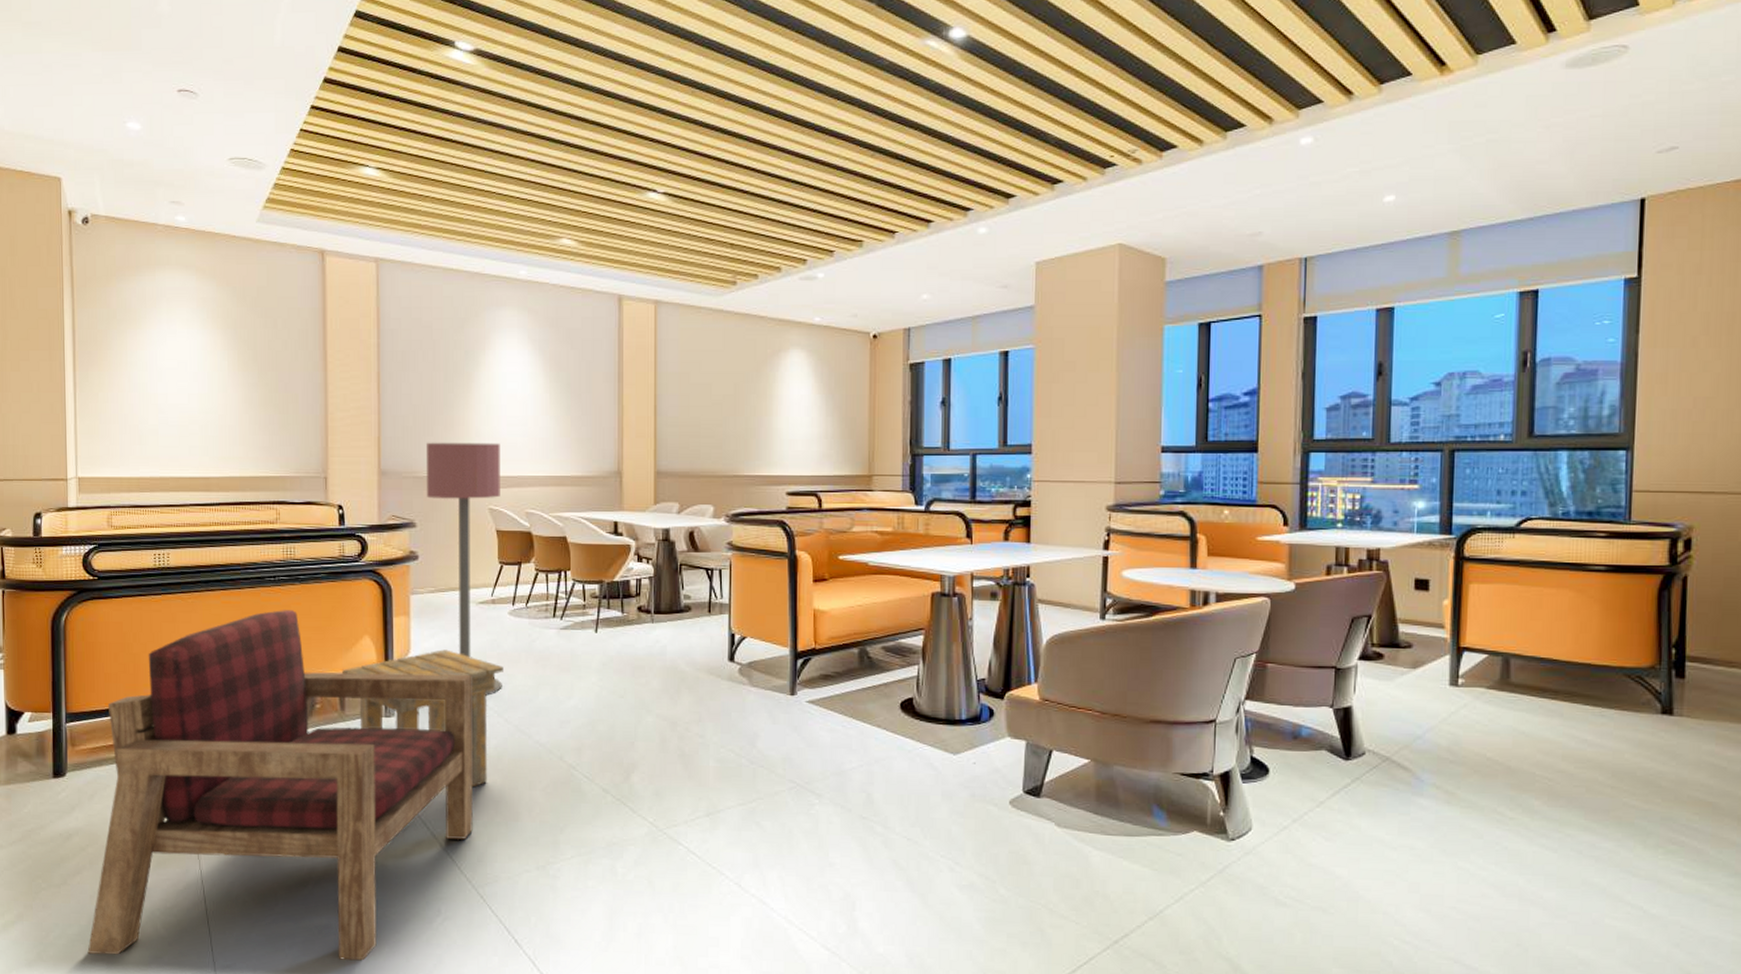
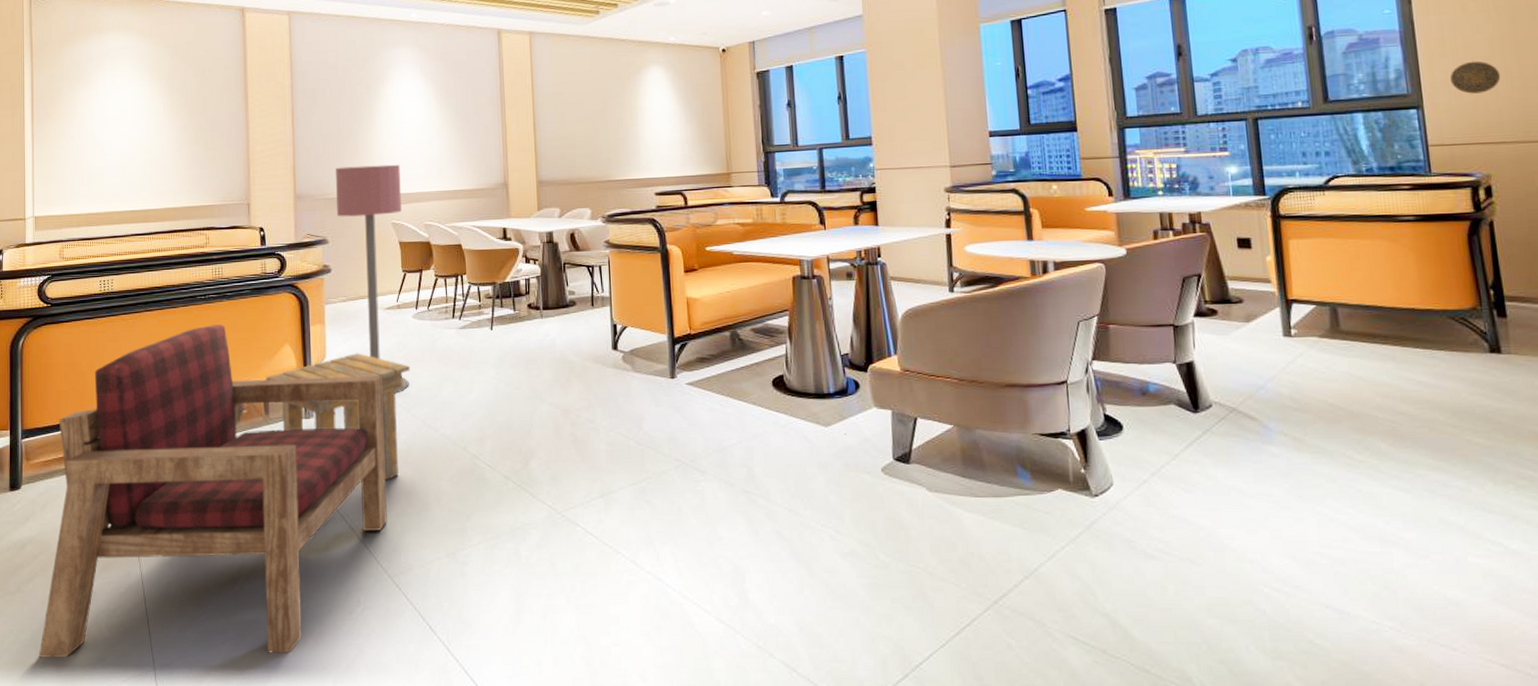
decorative plate: none [1666,401,1722,437] -> present [1449,60,1501,94]

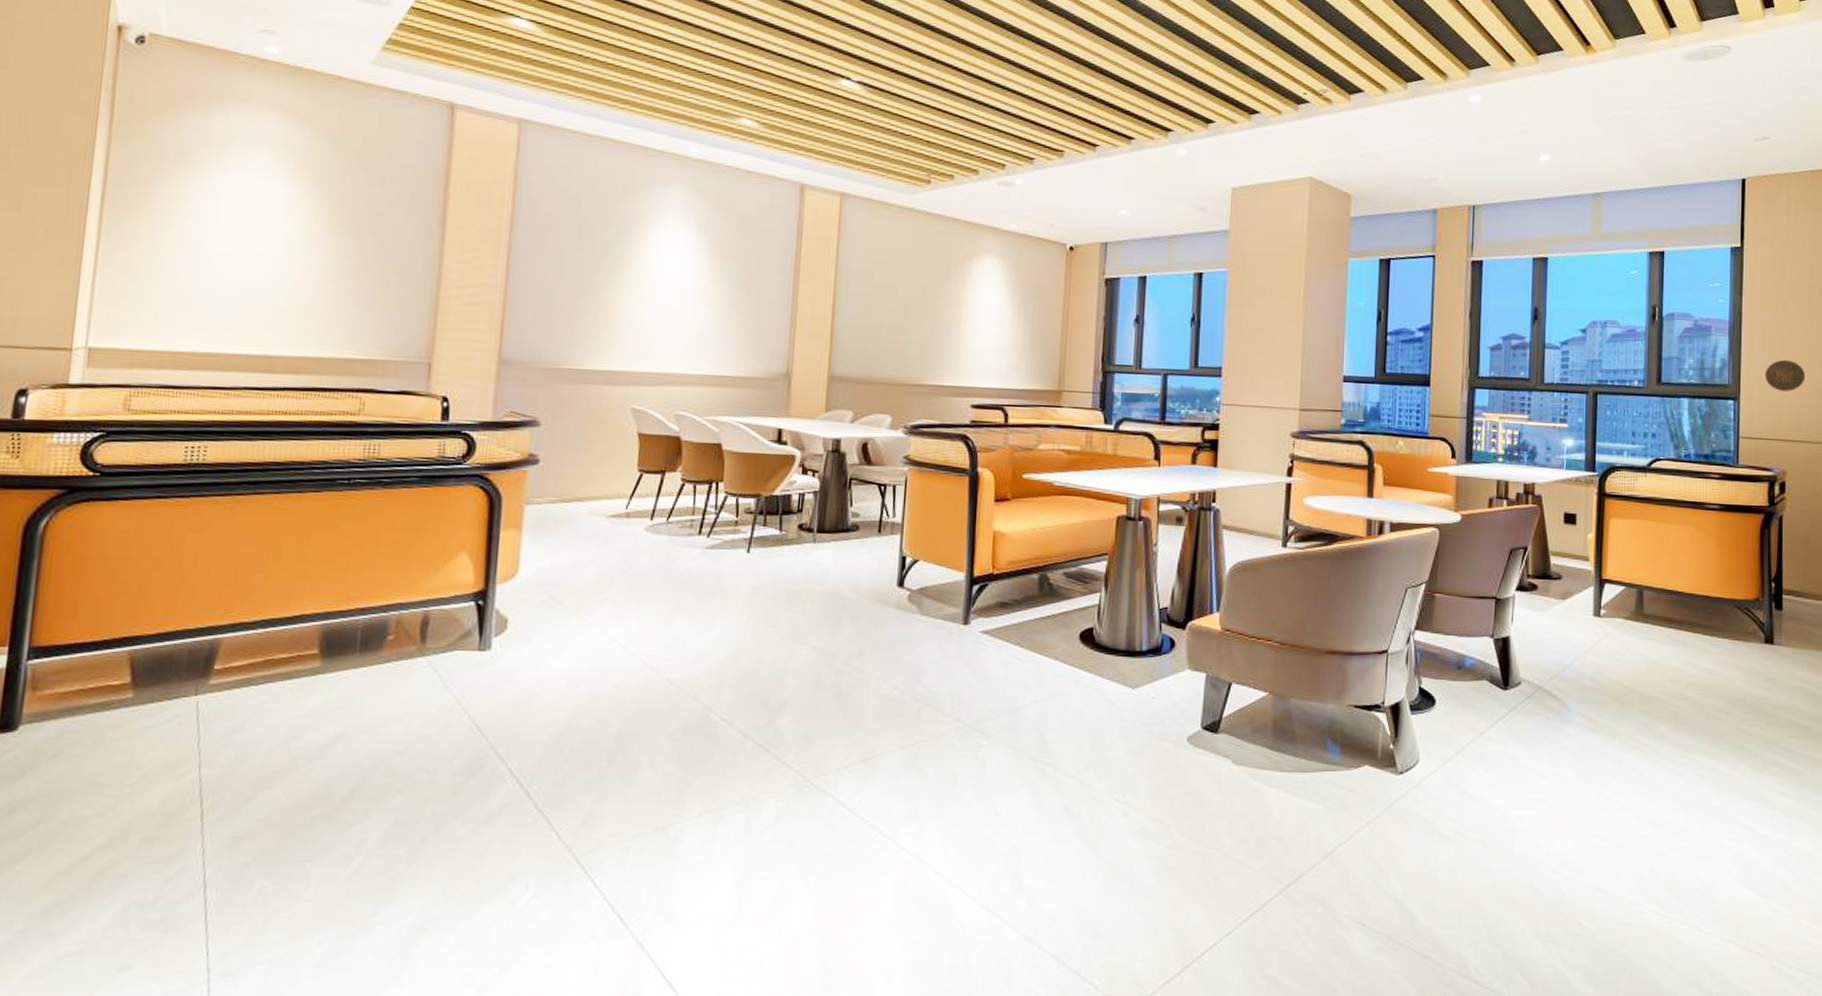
armchair: present [38,324,387,658] -> none [18,519,594,969]
side table: present [265,353,410,481] -> none [426,570,634,735]
floor lamp: present [335,164,409,394] -> none [557,329,651,625]

